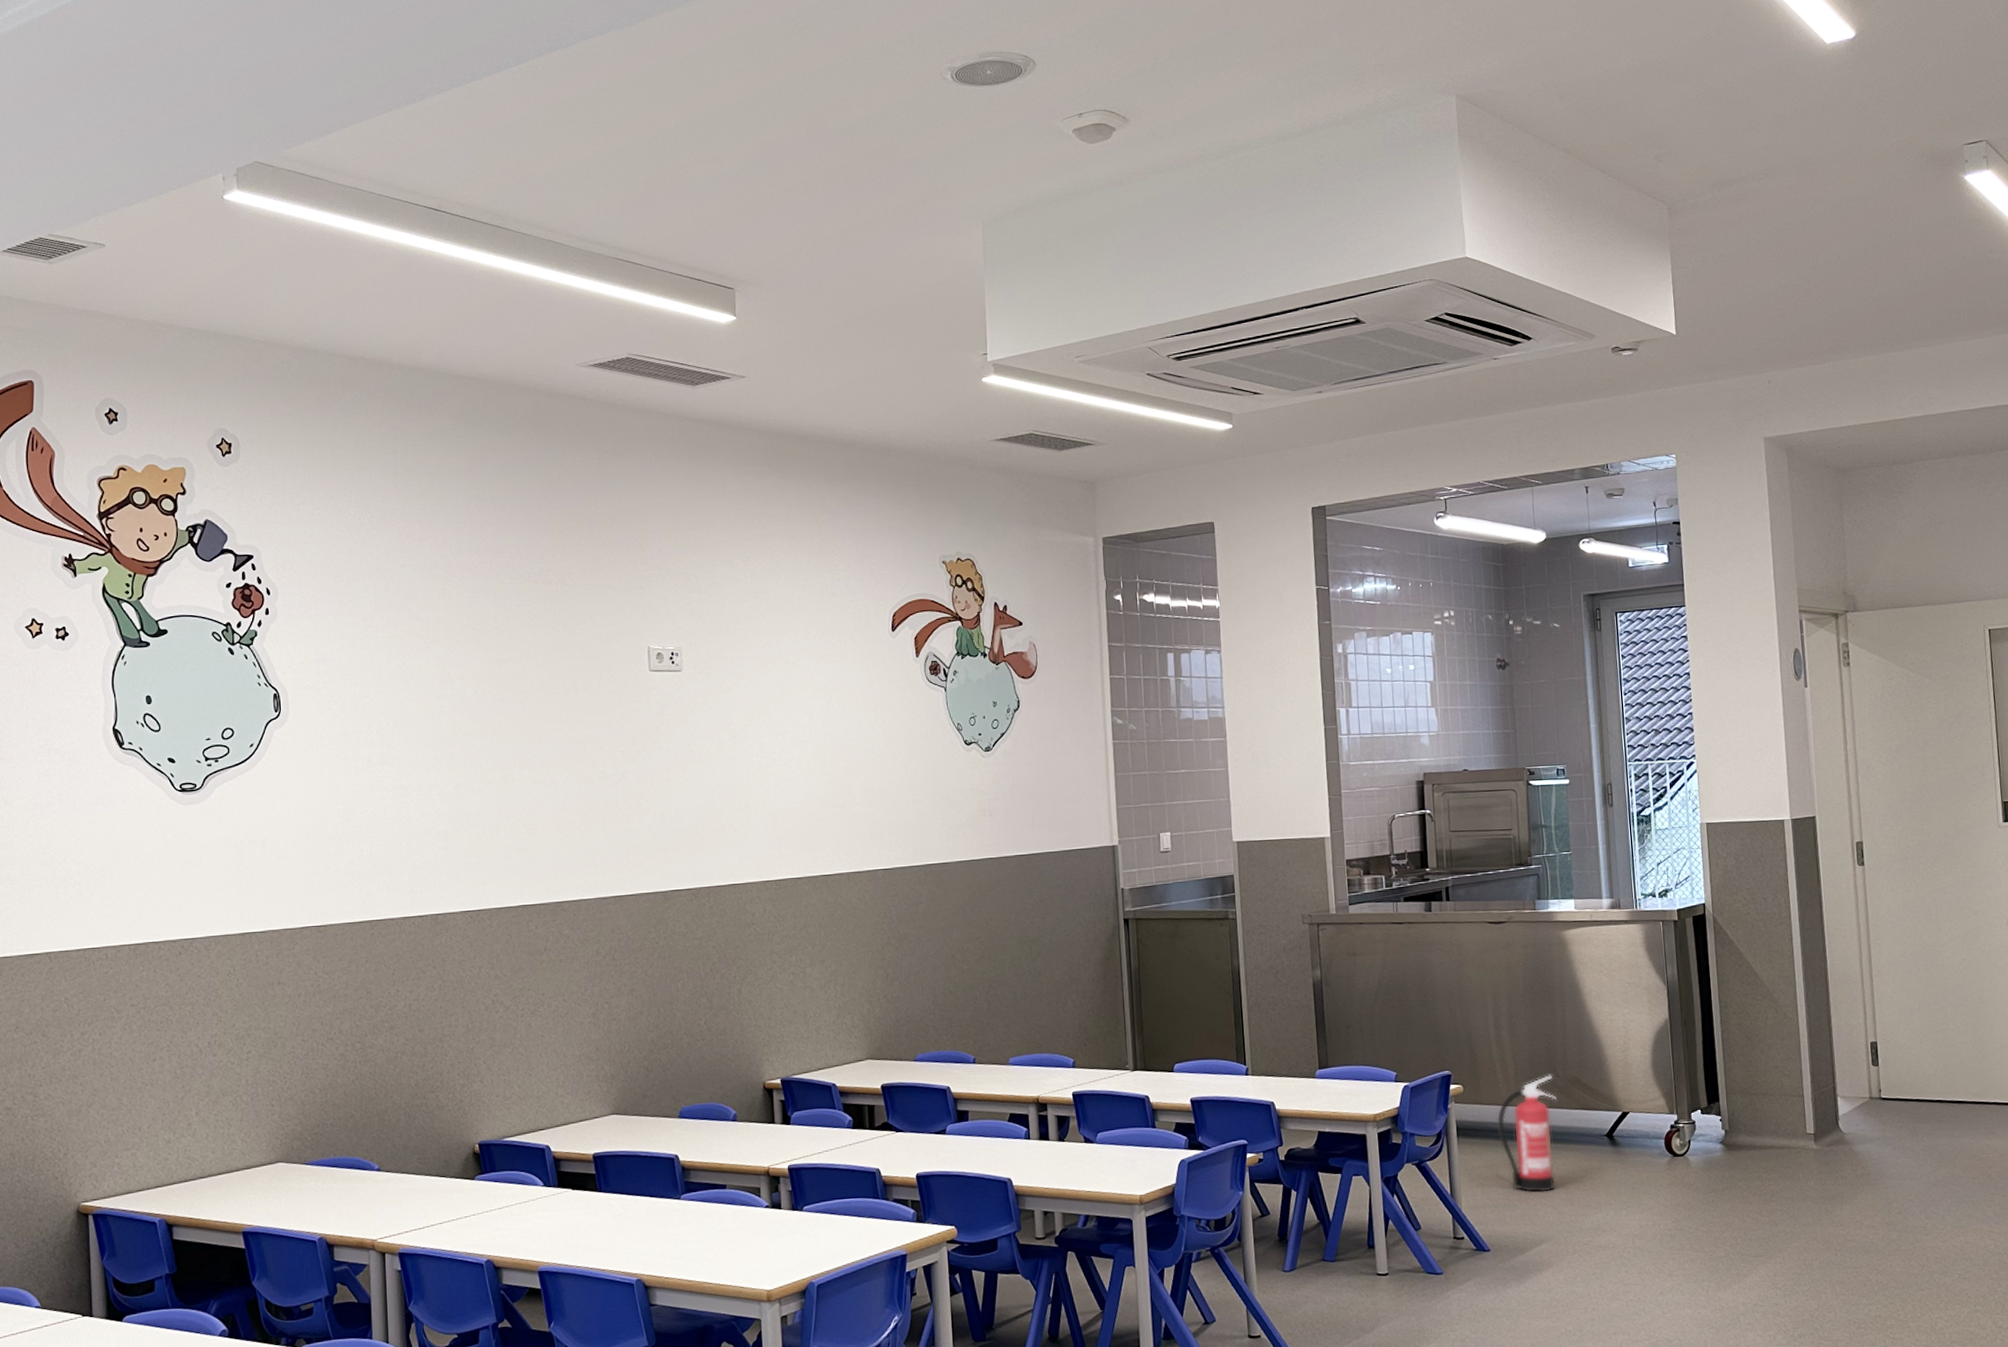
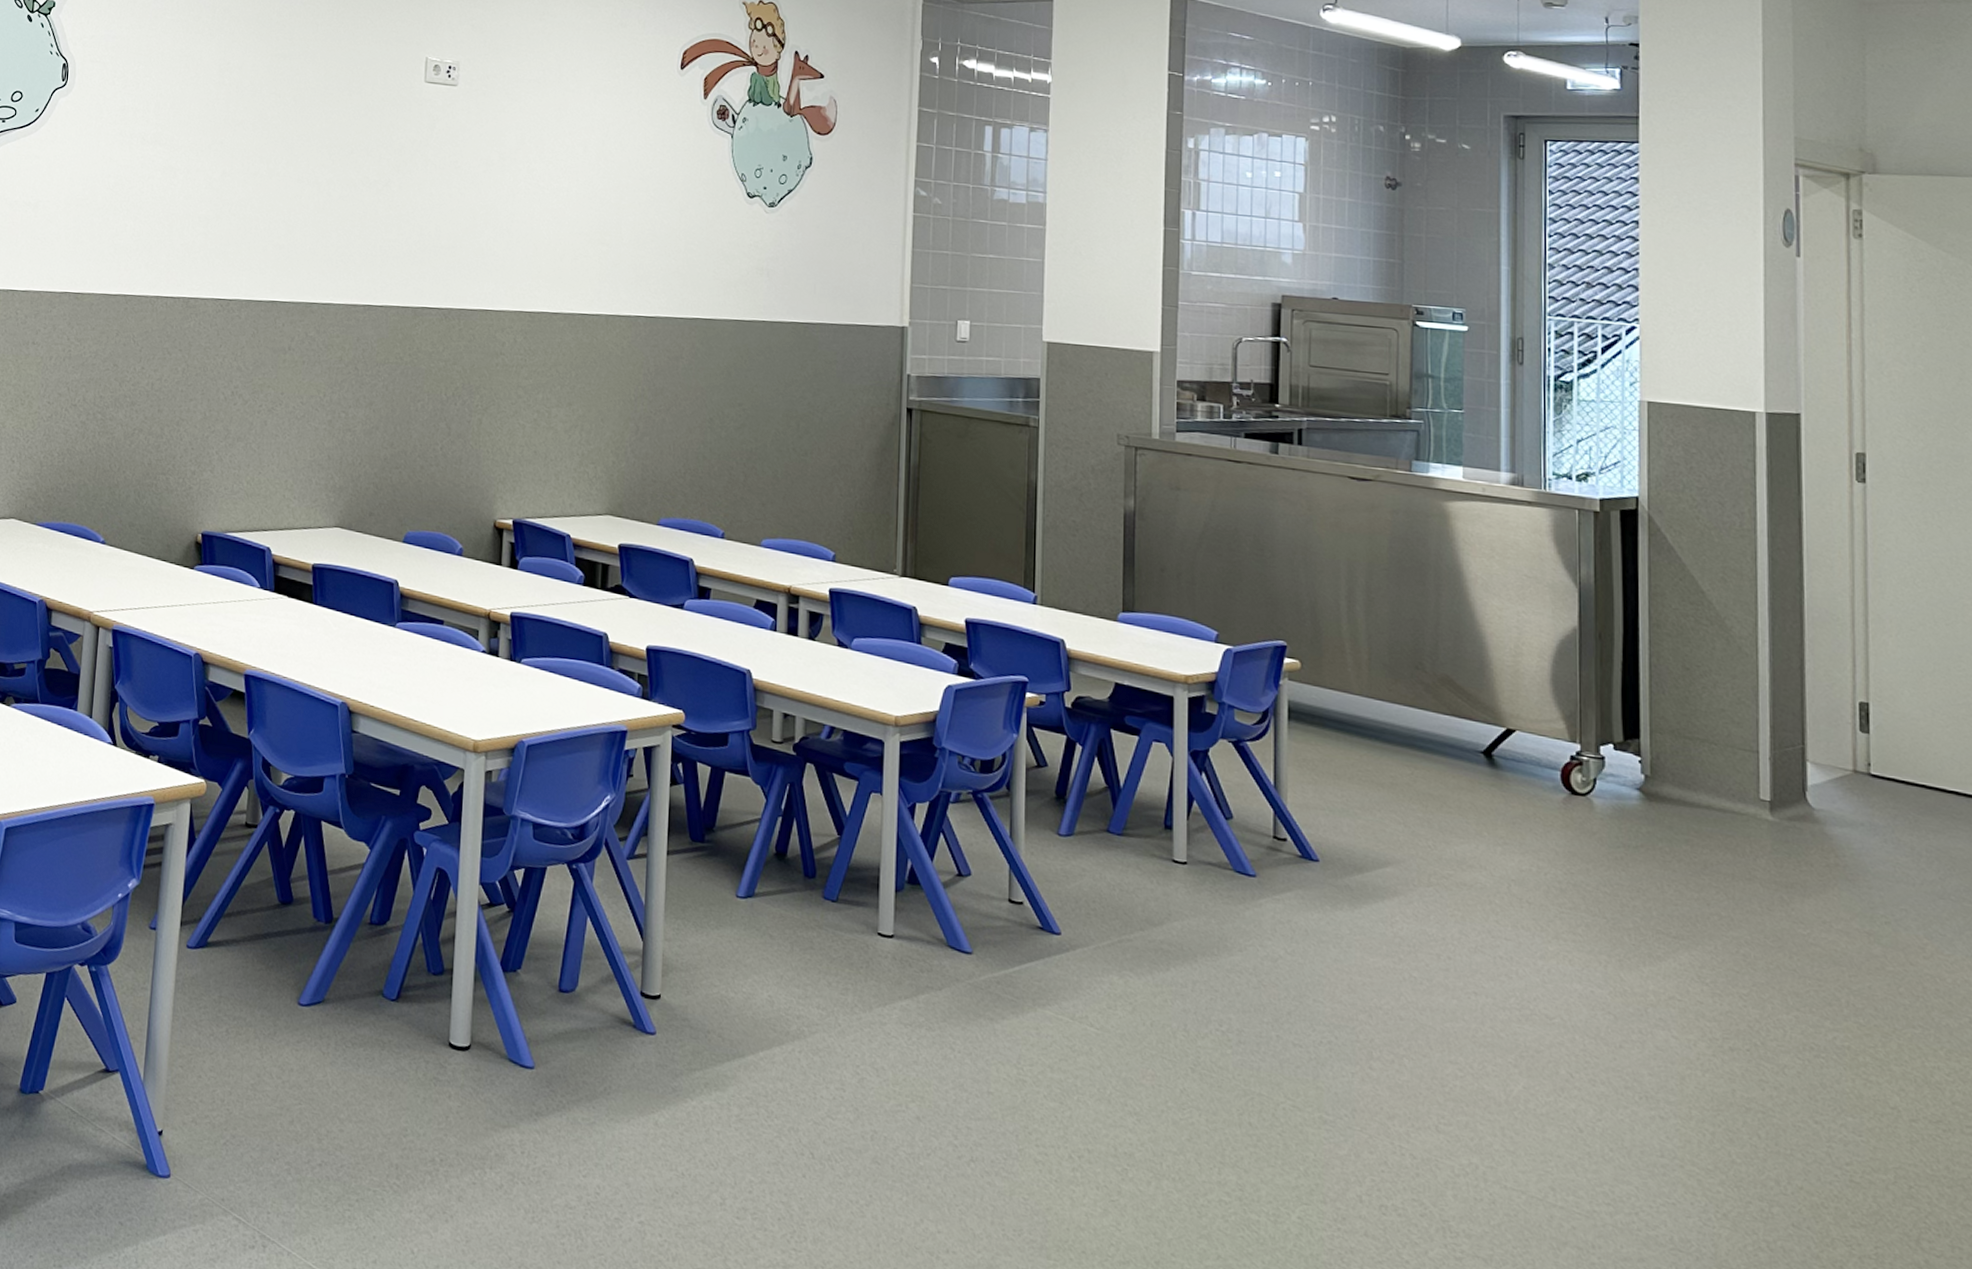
fire extinguisher: present [1497,1075,1556,1192] -> none [1342,667,1420,806]

